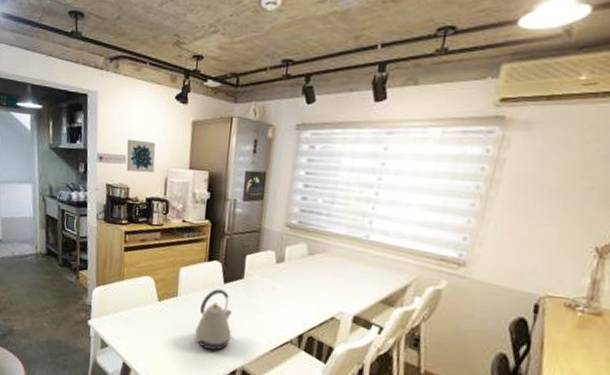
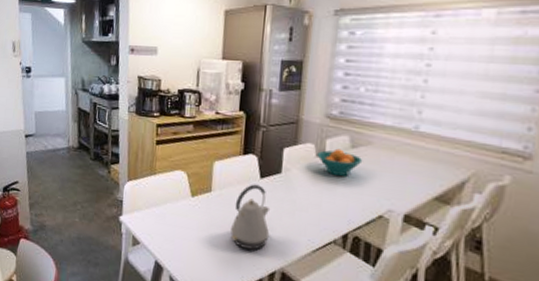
wall art: present [126,139,156,173] -> none [158,30,188,64]
fruit bowl: none [277,255,319,282] -> present [317,148,363,177]

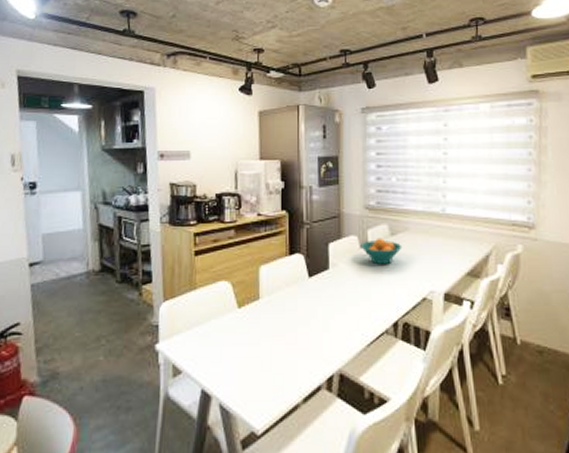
kettle: present [230,184,271,250] -> none [283,284,324,356]

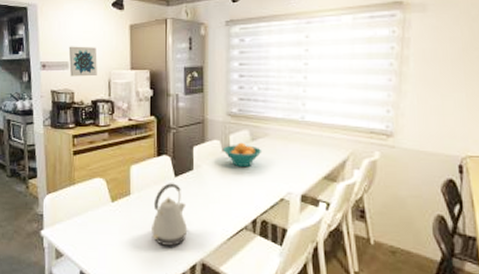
wall art: none [190,134,223,168] -> present [68,46,97,77]
kettle: none [283,284,324,356] -> present [152,183,188,246]

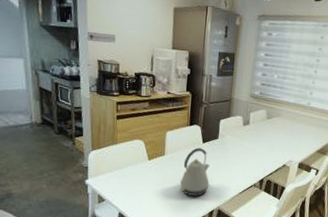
wall art: present [68,46,97,77] -> none [115,20,142,51]
fruit bowl: present [223,142,262,168] -> none [244,119,275,140]

